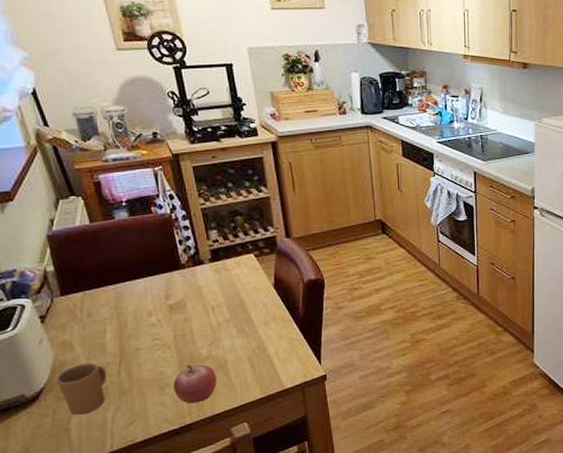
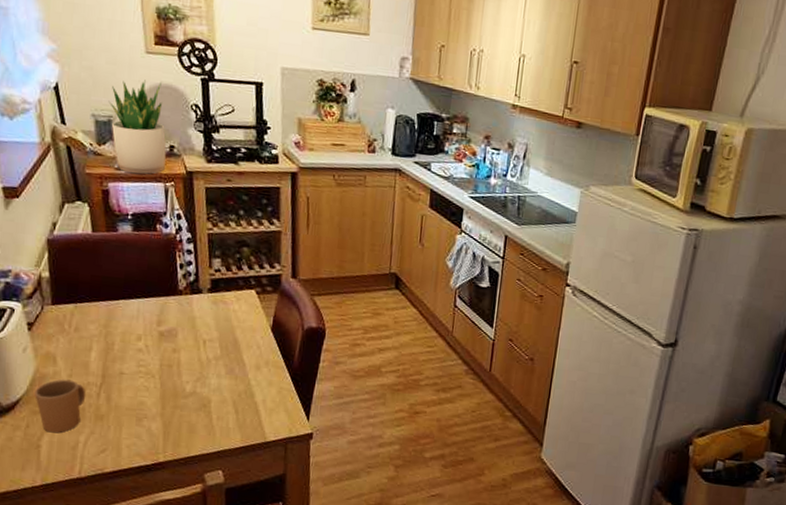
planter: none [87,75,152,163] -> present [108,79,167,175]
fruit: present [173,364,217,404] -> none [151,398,198,441]

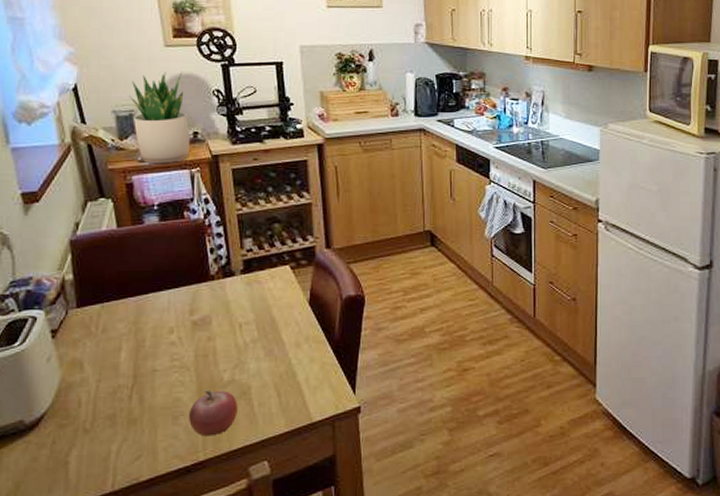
mug: present [35,379,86,433] -> none [61,385,117,446]
fruit: none [151,398,198,441] -> present [188,390,238,436]

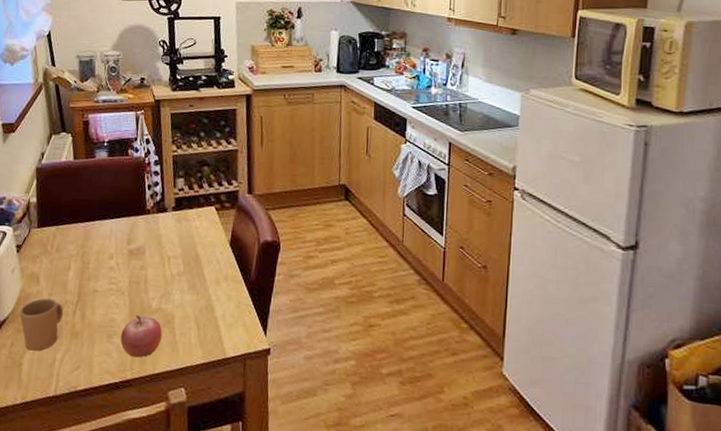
mug: none [61,385,117,446] -> present [19,298,64,351]
planter: present [129,72,191,164] -> none [90,23,138,105]

